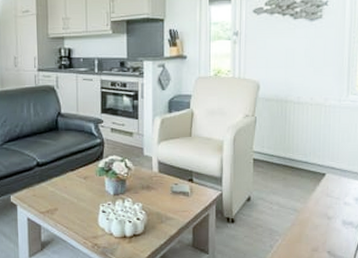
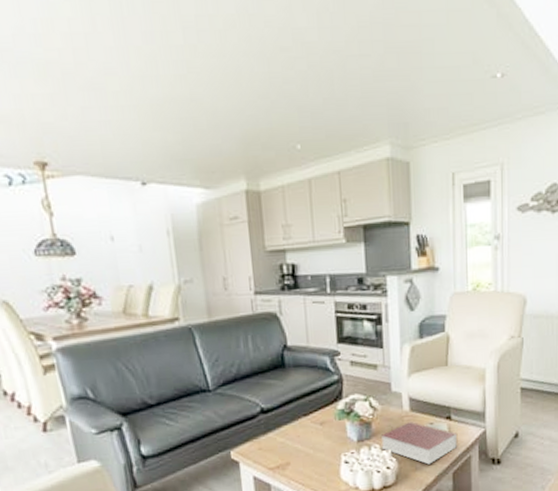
book: none [134,182,198,219] -> present [382,422,458,465]

